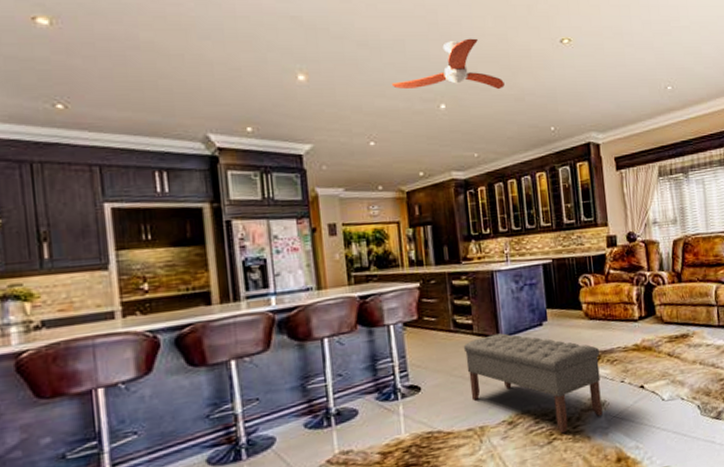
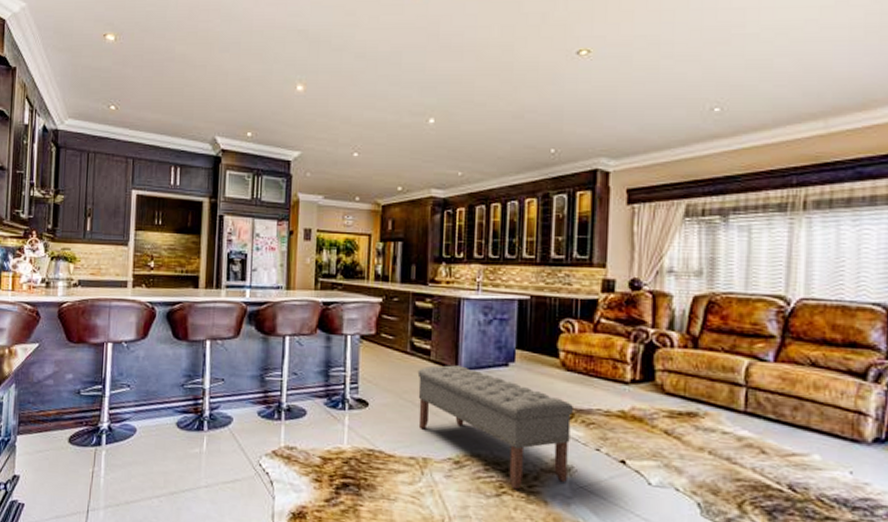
ceiling fan: present [391,38,505,90] -> none [382,50,503,106]

